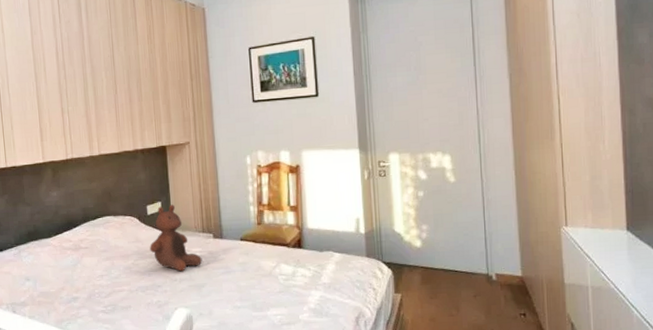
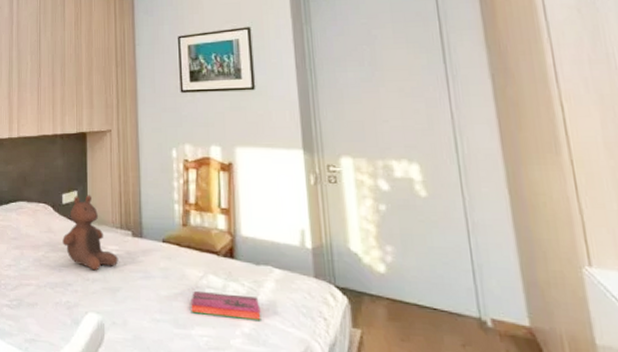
hardback book: none [266,278,324,298] -> present [190,290,261,321]

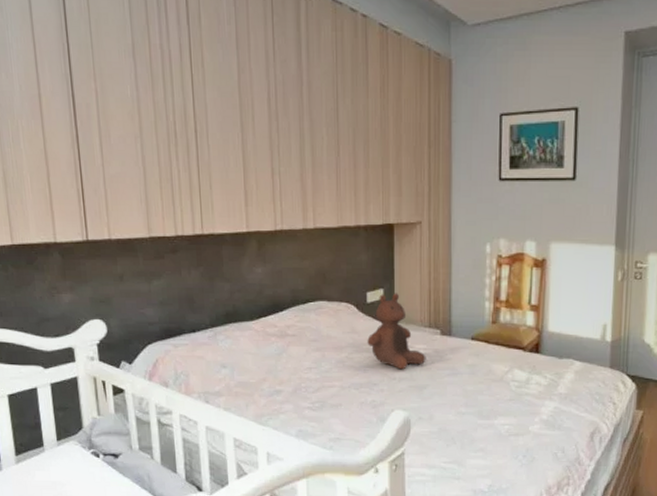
hardback book: present [190,290,261,321] -> none [495,384,559,409]

